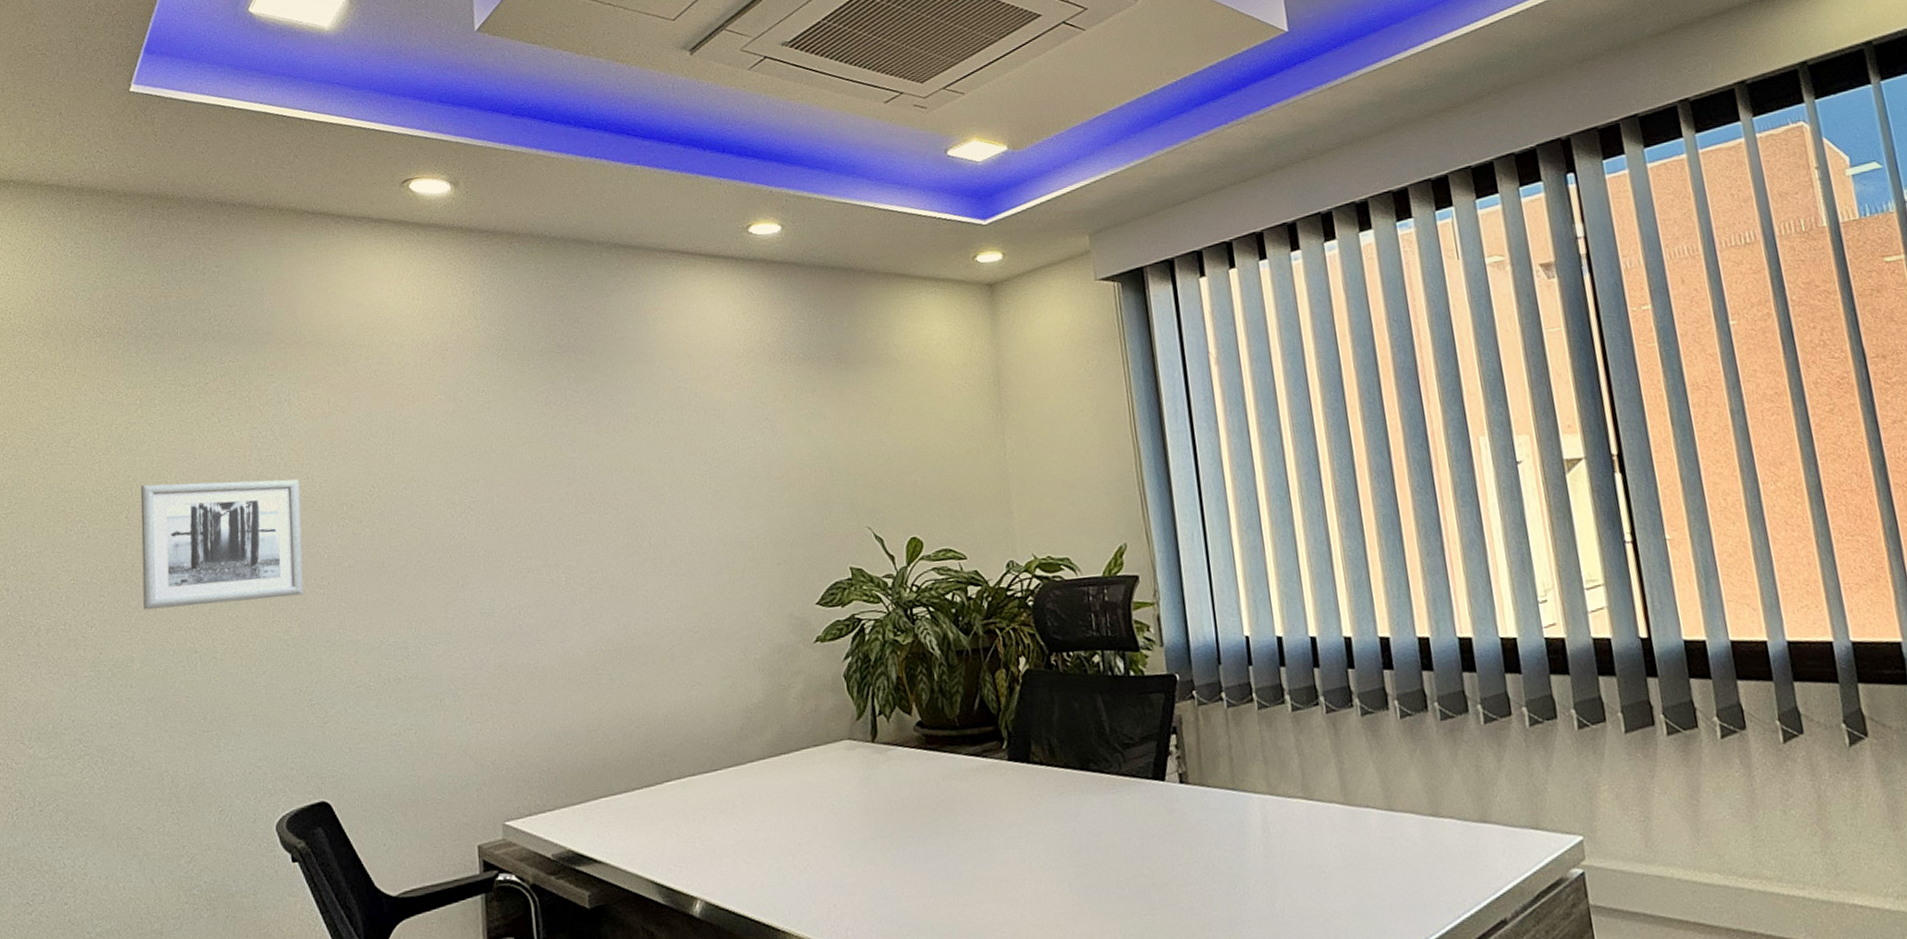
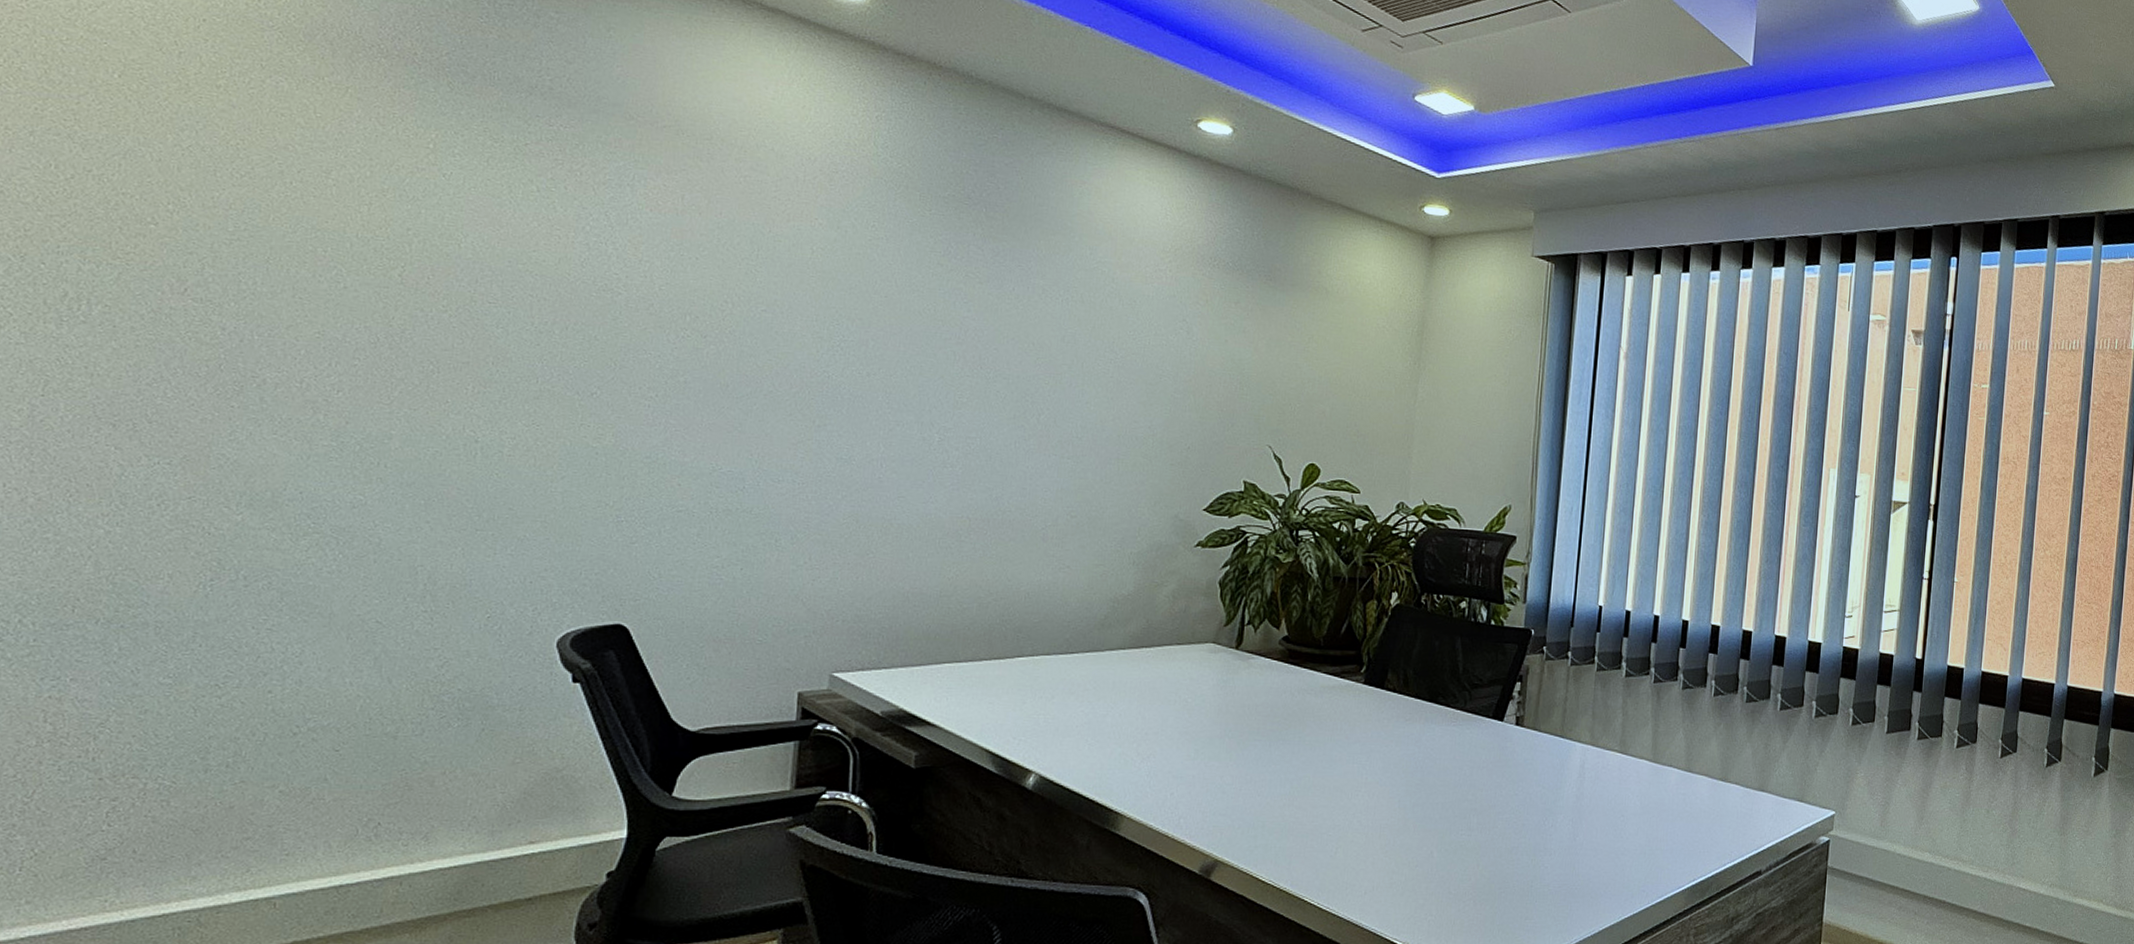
wall art: present [140,479,303,610] -> none [412,242,635,403]

